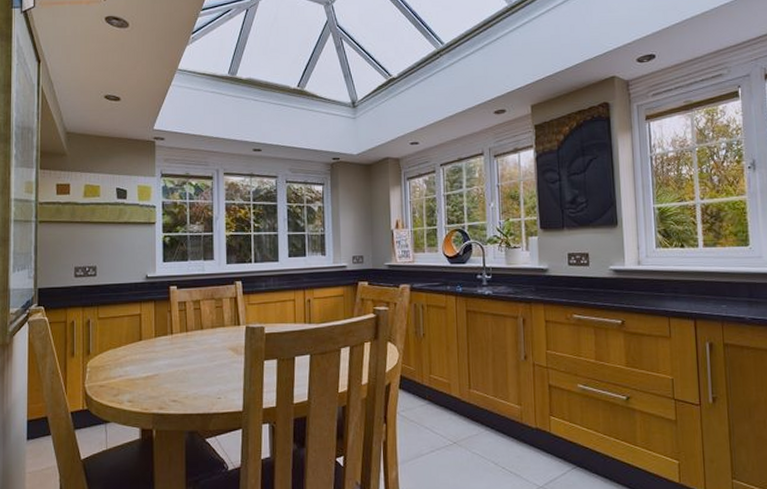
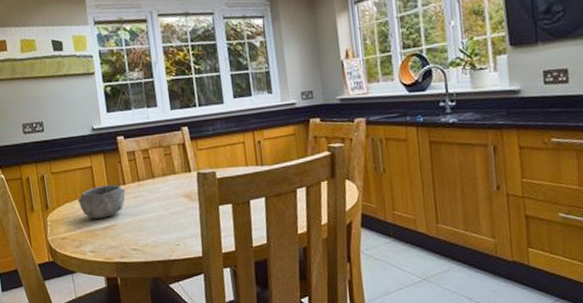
bowl: none [122,333,173,368] -> present [77,184,126,220]

